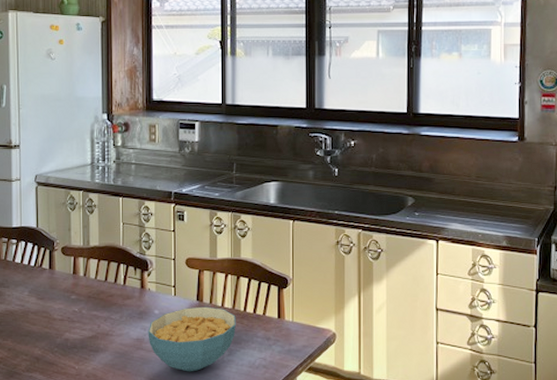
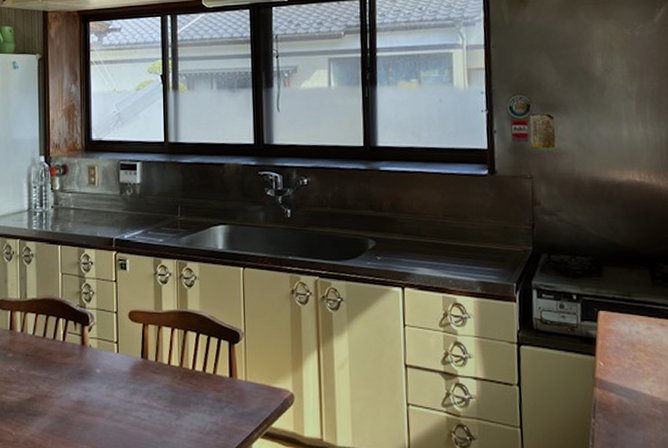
cereal bowl: present [148,306,236,372] -> none [89,364,184,439]

